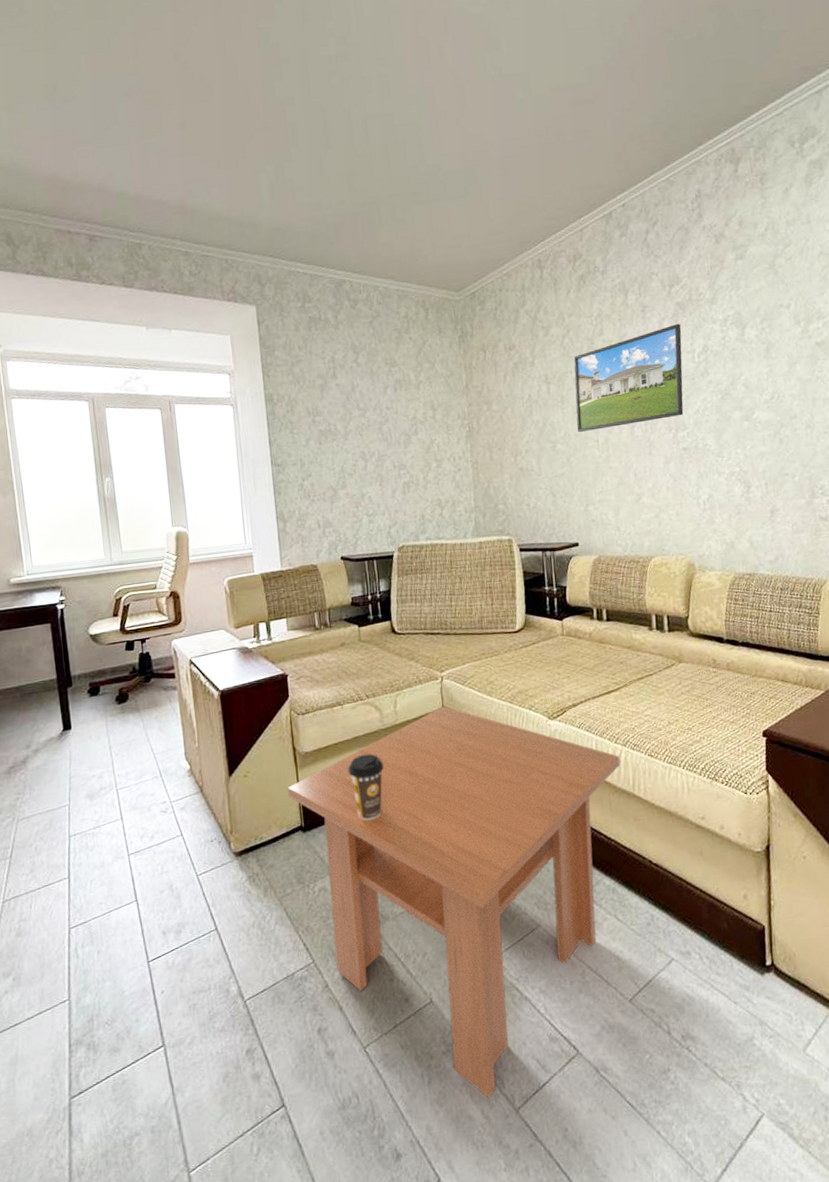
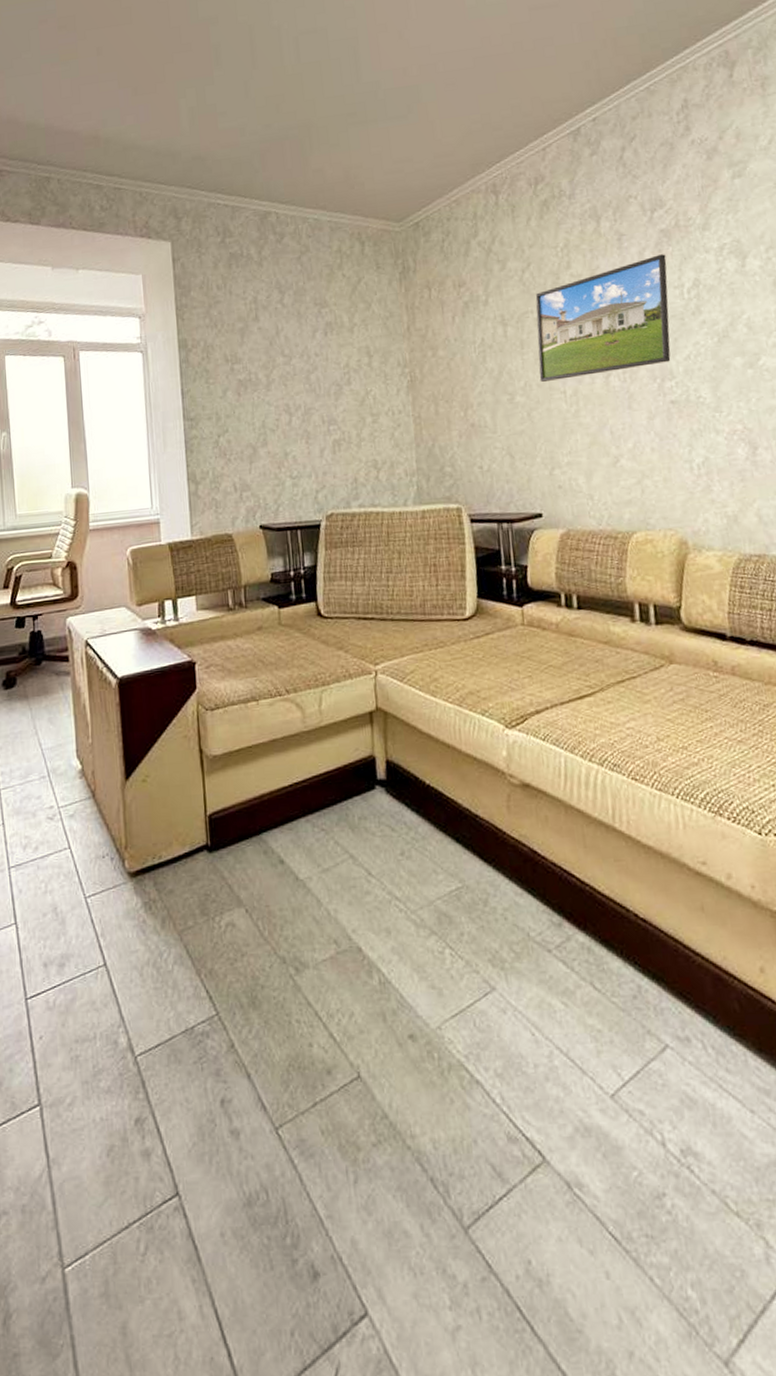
coffee table: present [287,706,621,1098] -> none [191,706,597,1210]
coffee cup: present [348,753,384,821] -> none [263,760,306,843]

